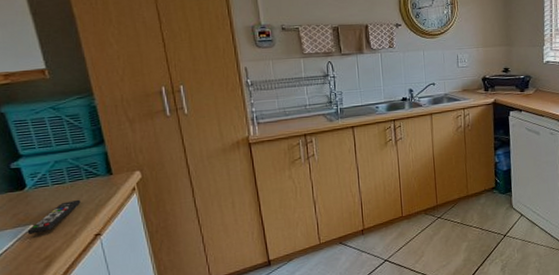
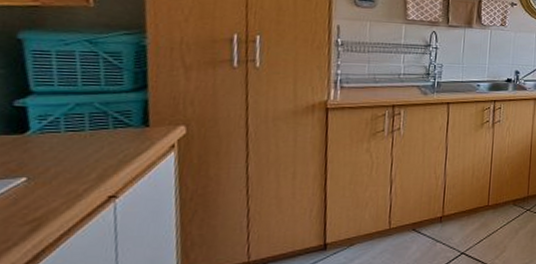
remote control: present [27,199,81,234] -> none [15,152,99,189]

